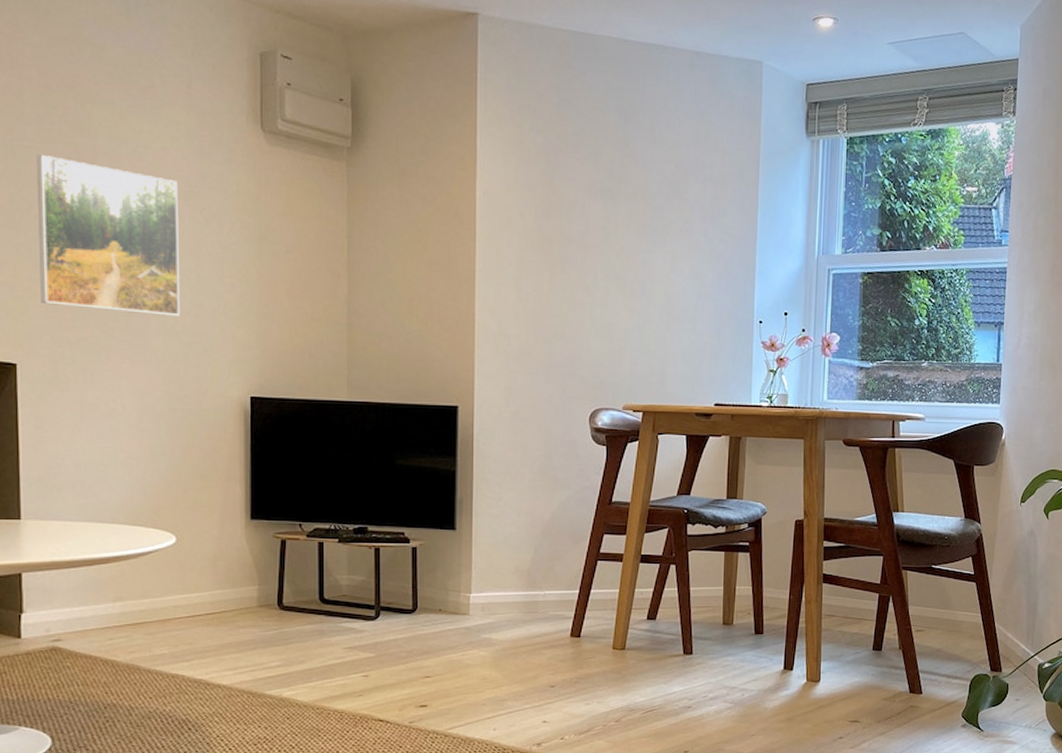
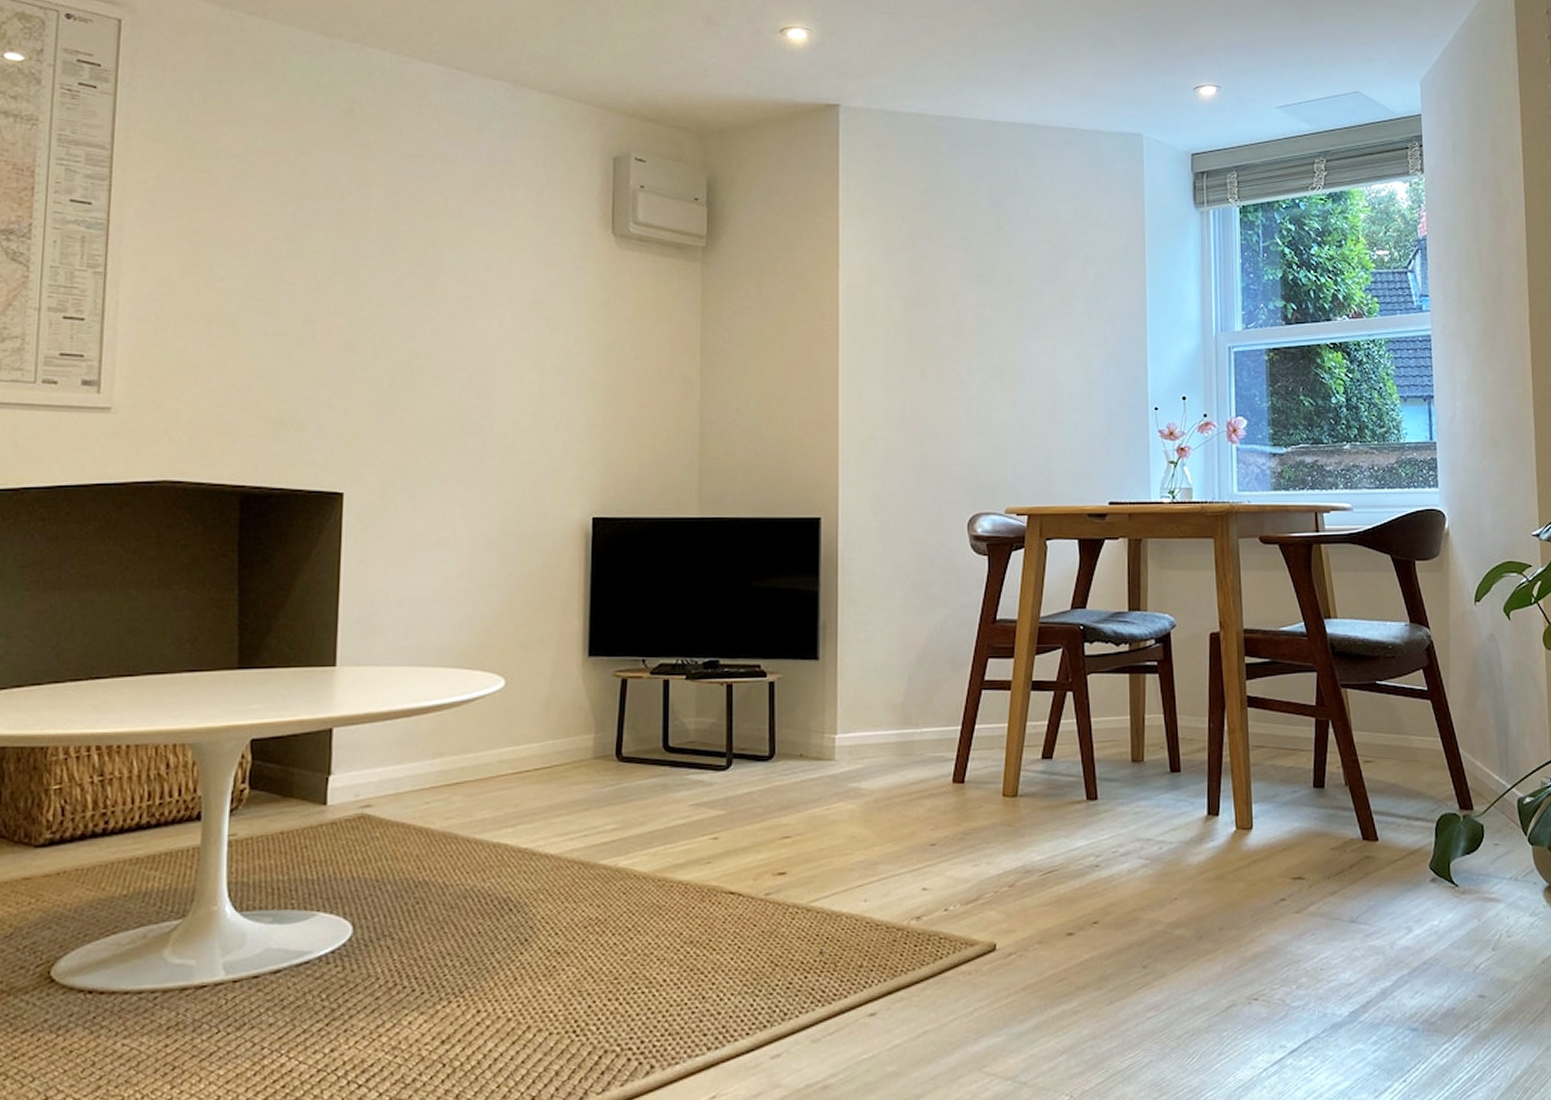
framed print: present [37,155,180,316] -> none [373,273,523,434]

